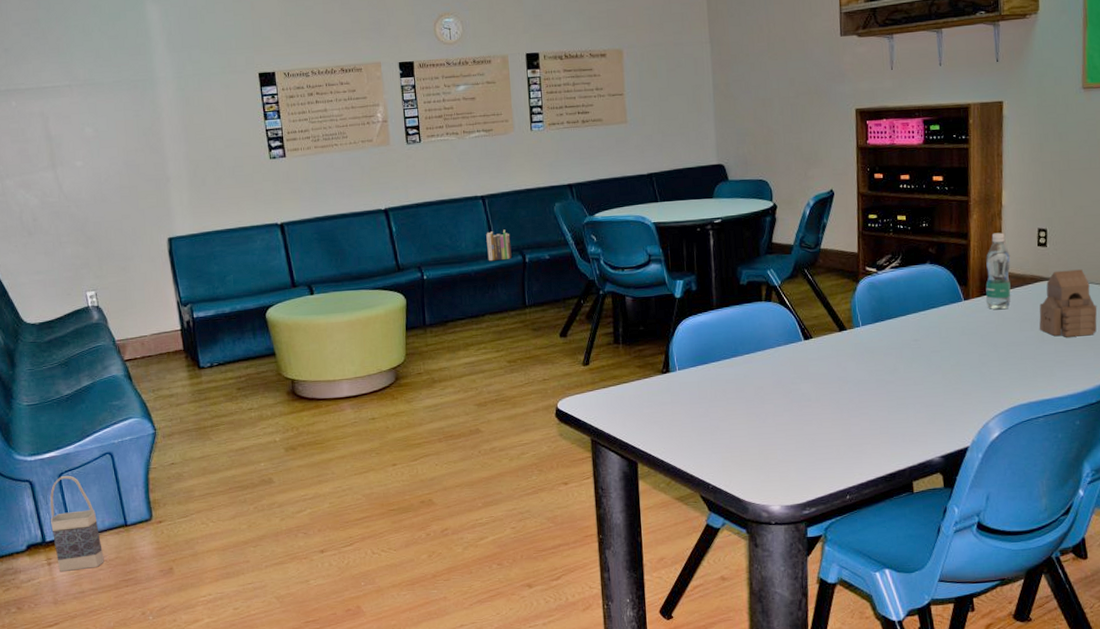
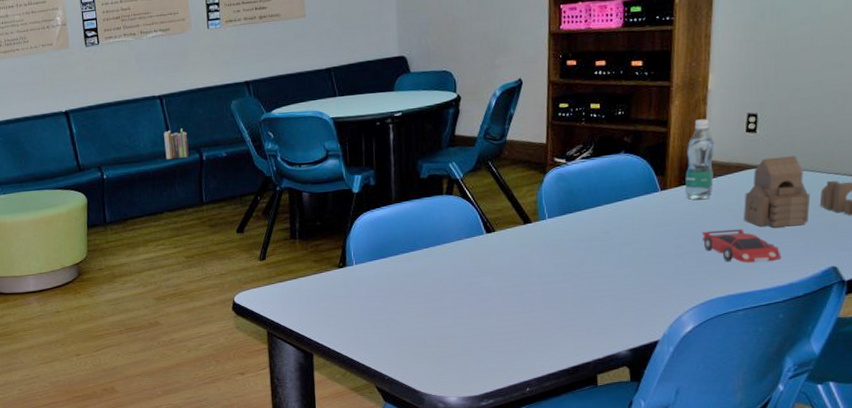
toy car: none [1003,338,1075,372] -> present [701,229,782,263]

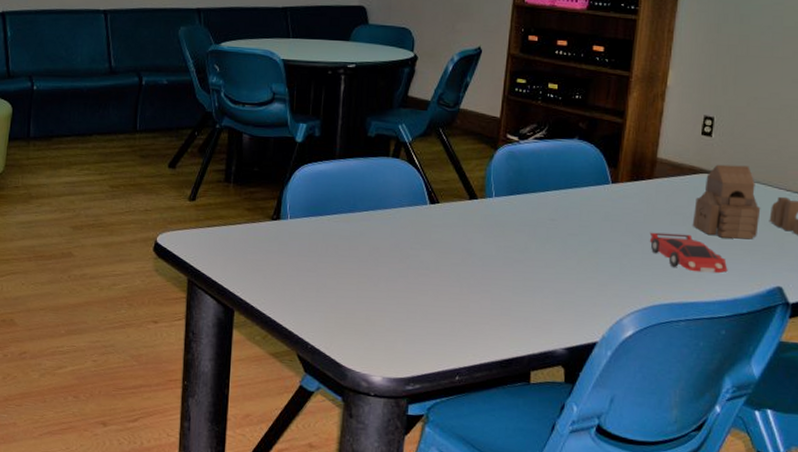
books: present [164,128,189,160] -> none [103,48,129,80]
bottle: present [685,119,715,200] -> none [636,115,670,199]

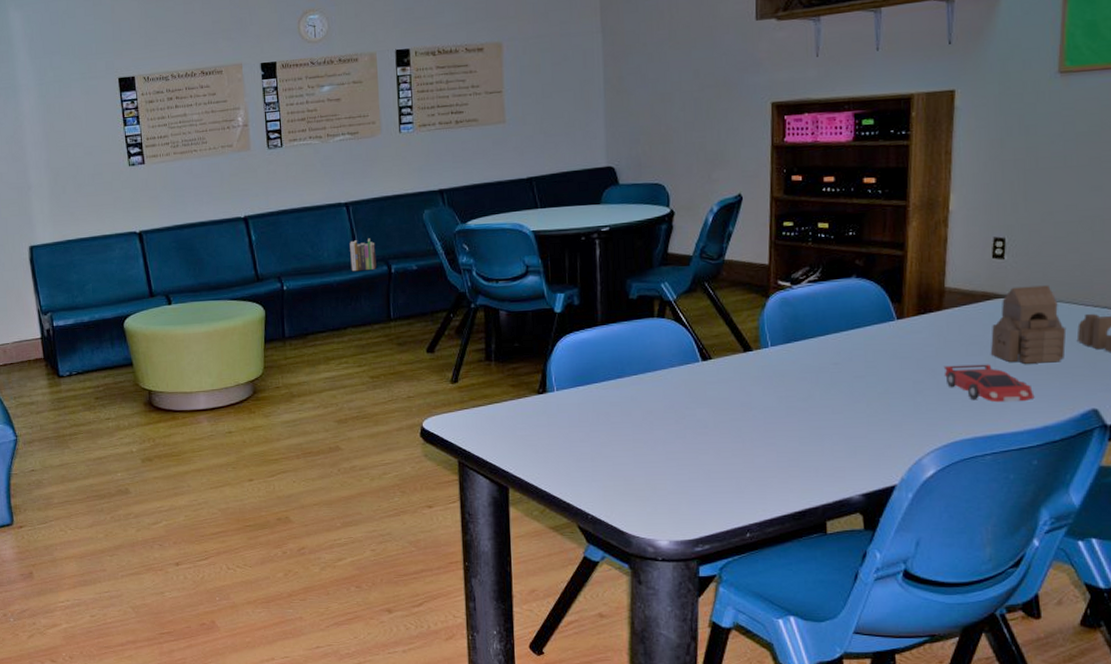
books: none [103,48,129,80] -> present [350,238,377,272]

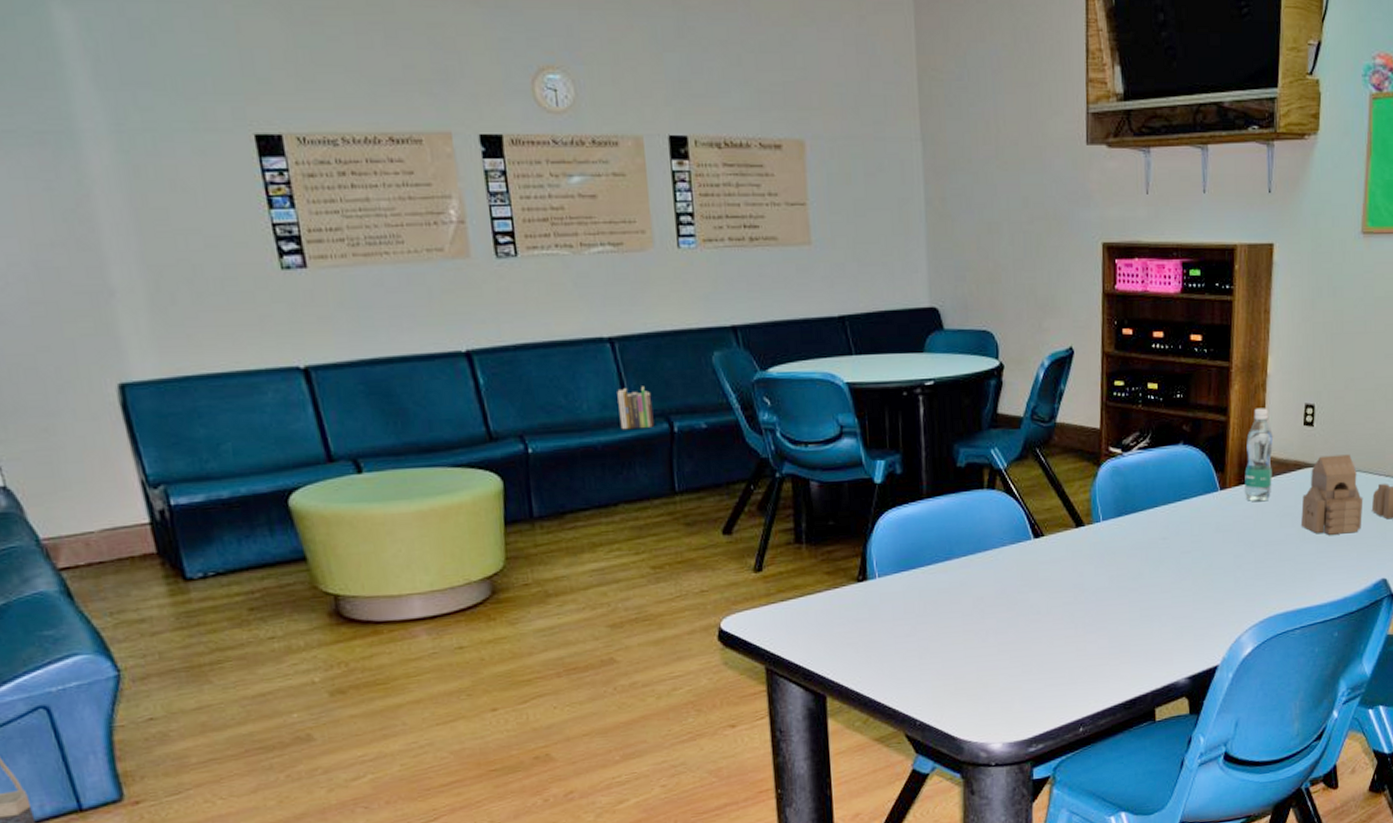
bottle: none [924,242,958,331] -> present [1244,408,1274,502]
toy car: present [943,364,1035,403] -> none [1260,536,1337,575]

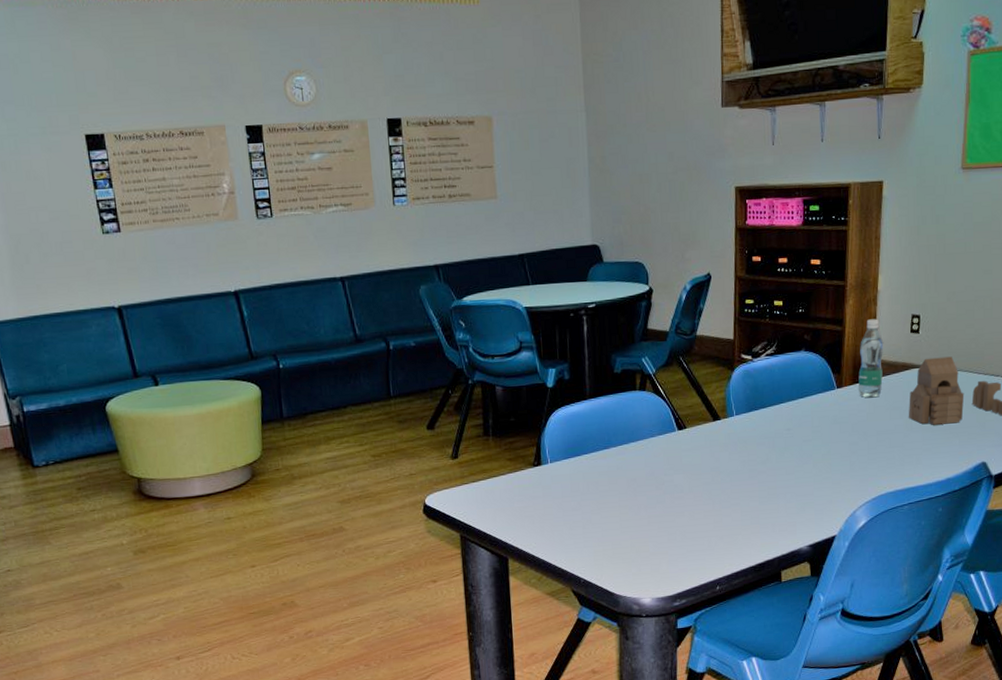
books: present [617,386,654,430] -> none [346,314,375,349]

